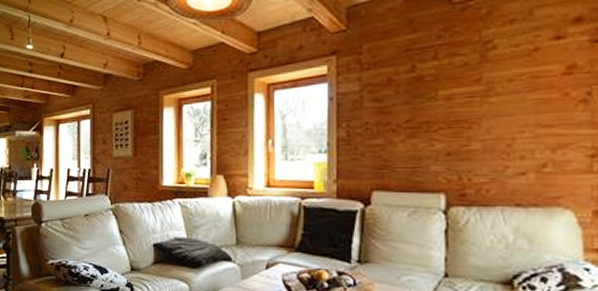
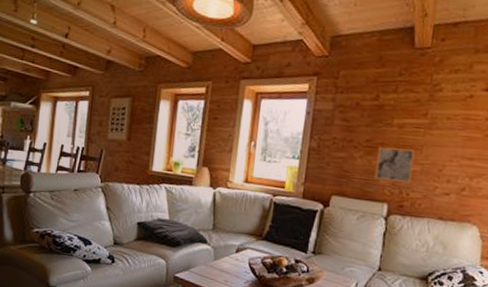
wall art: none [423,125,472,166] -> present [374,147,415,184]

